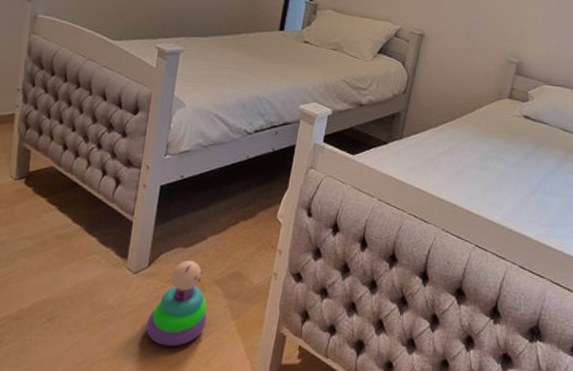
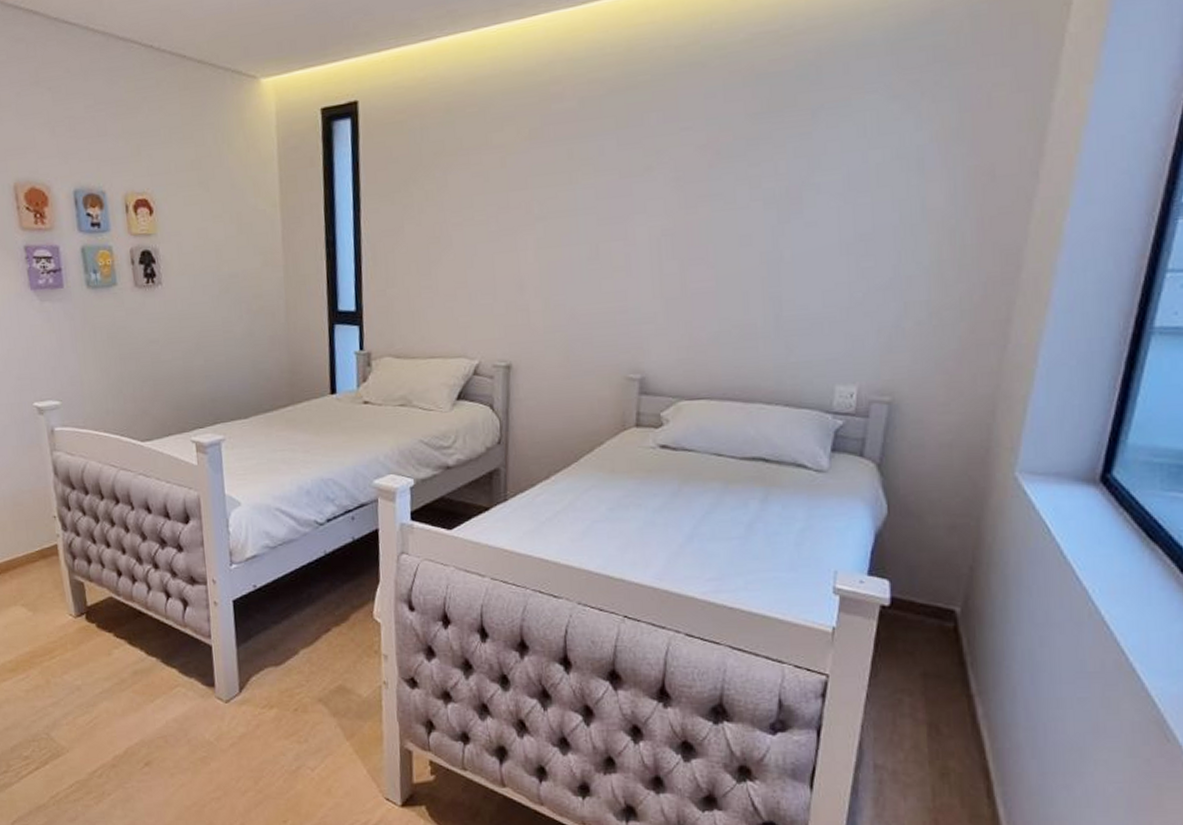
stacking toy: present [146,260,208,347] -> none [251,679,318,778]

